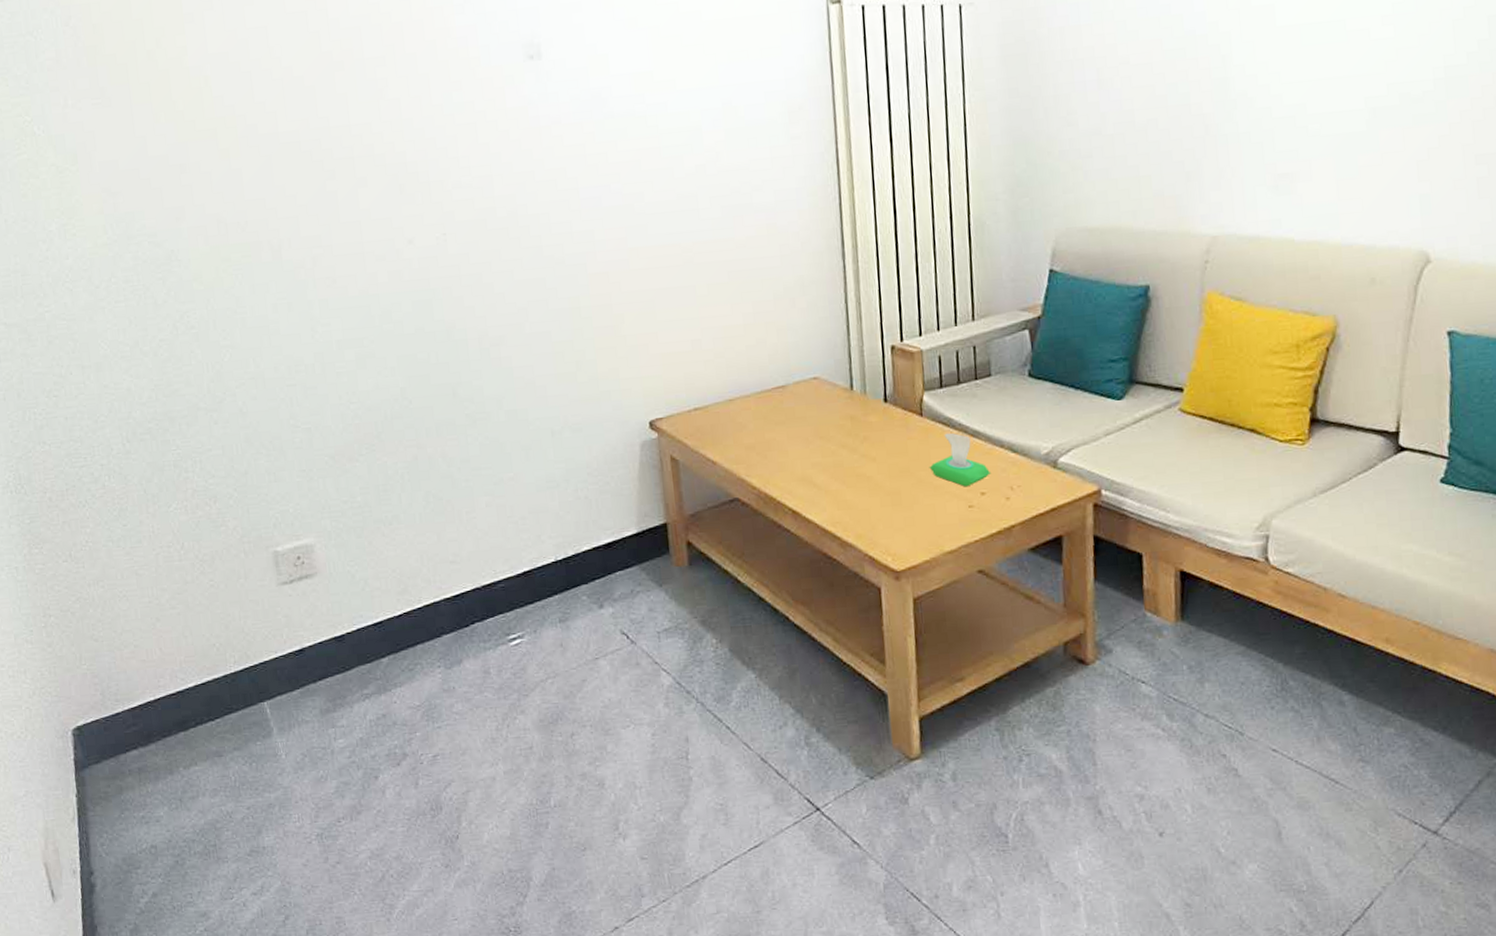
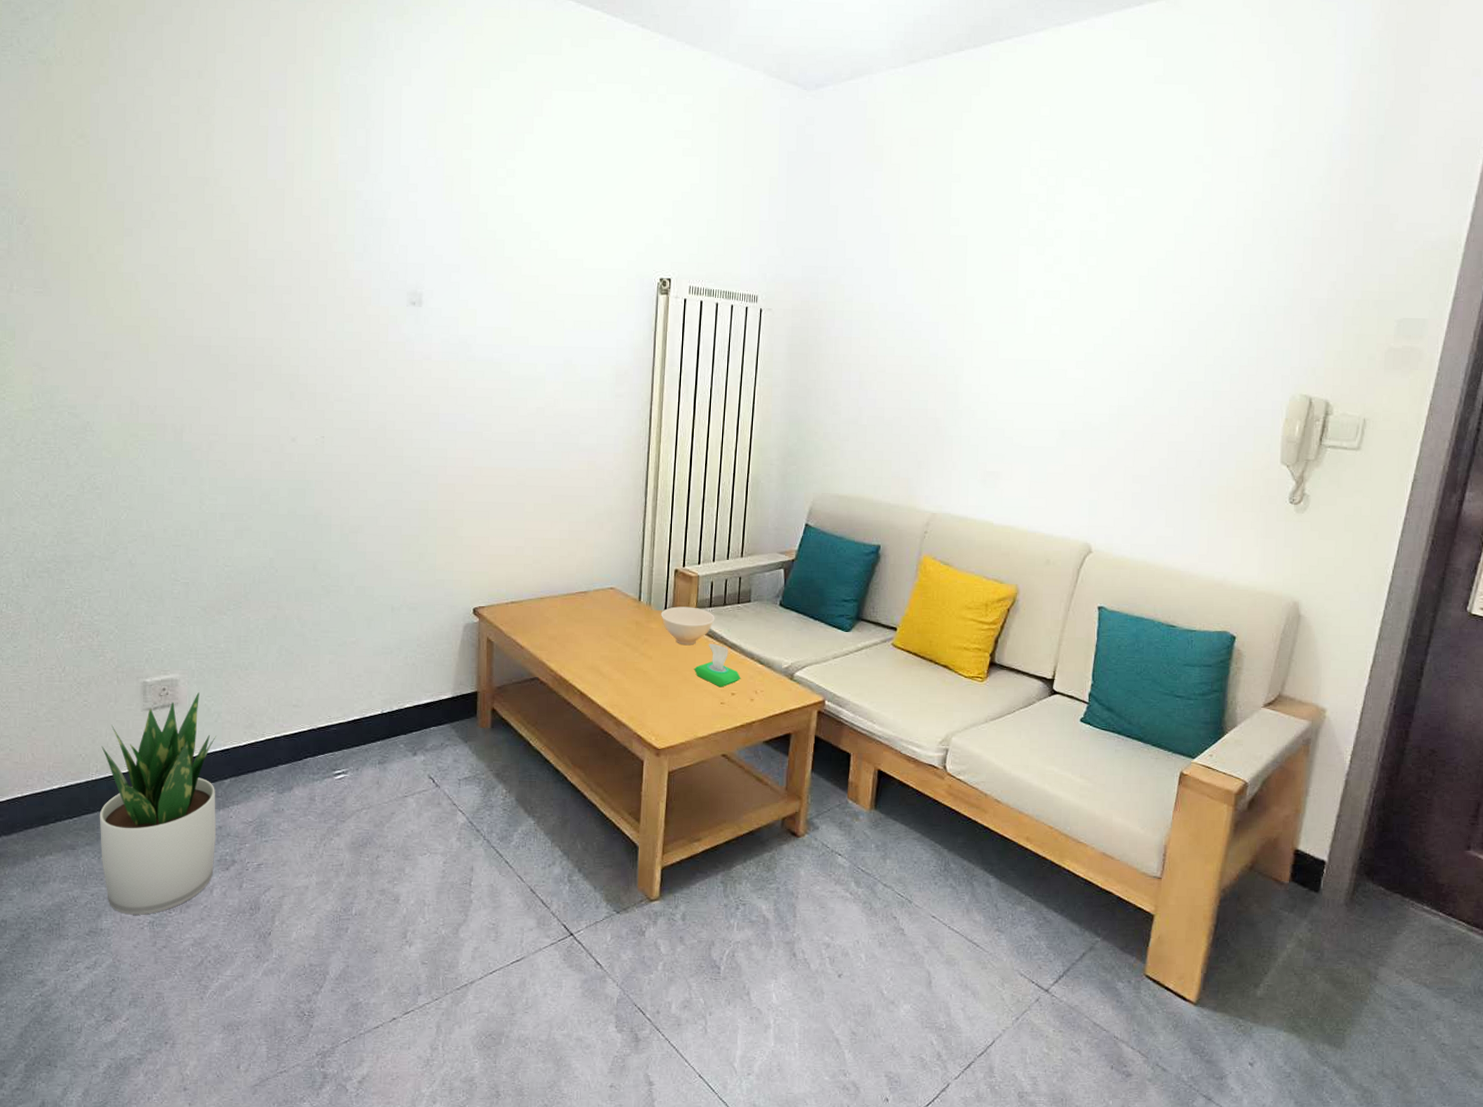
planter: none [236,557,383,828] -> present [99,692,217,915]
bowl: none [880,390,949,440] -> present [661,606,715,646]

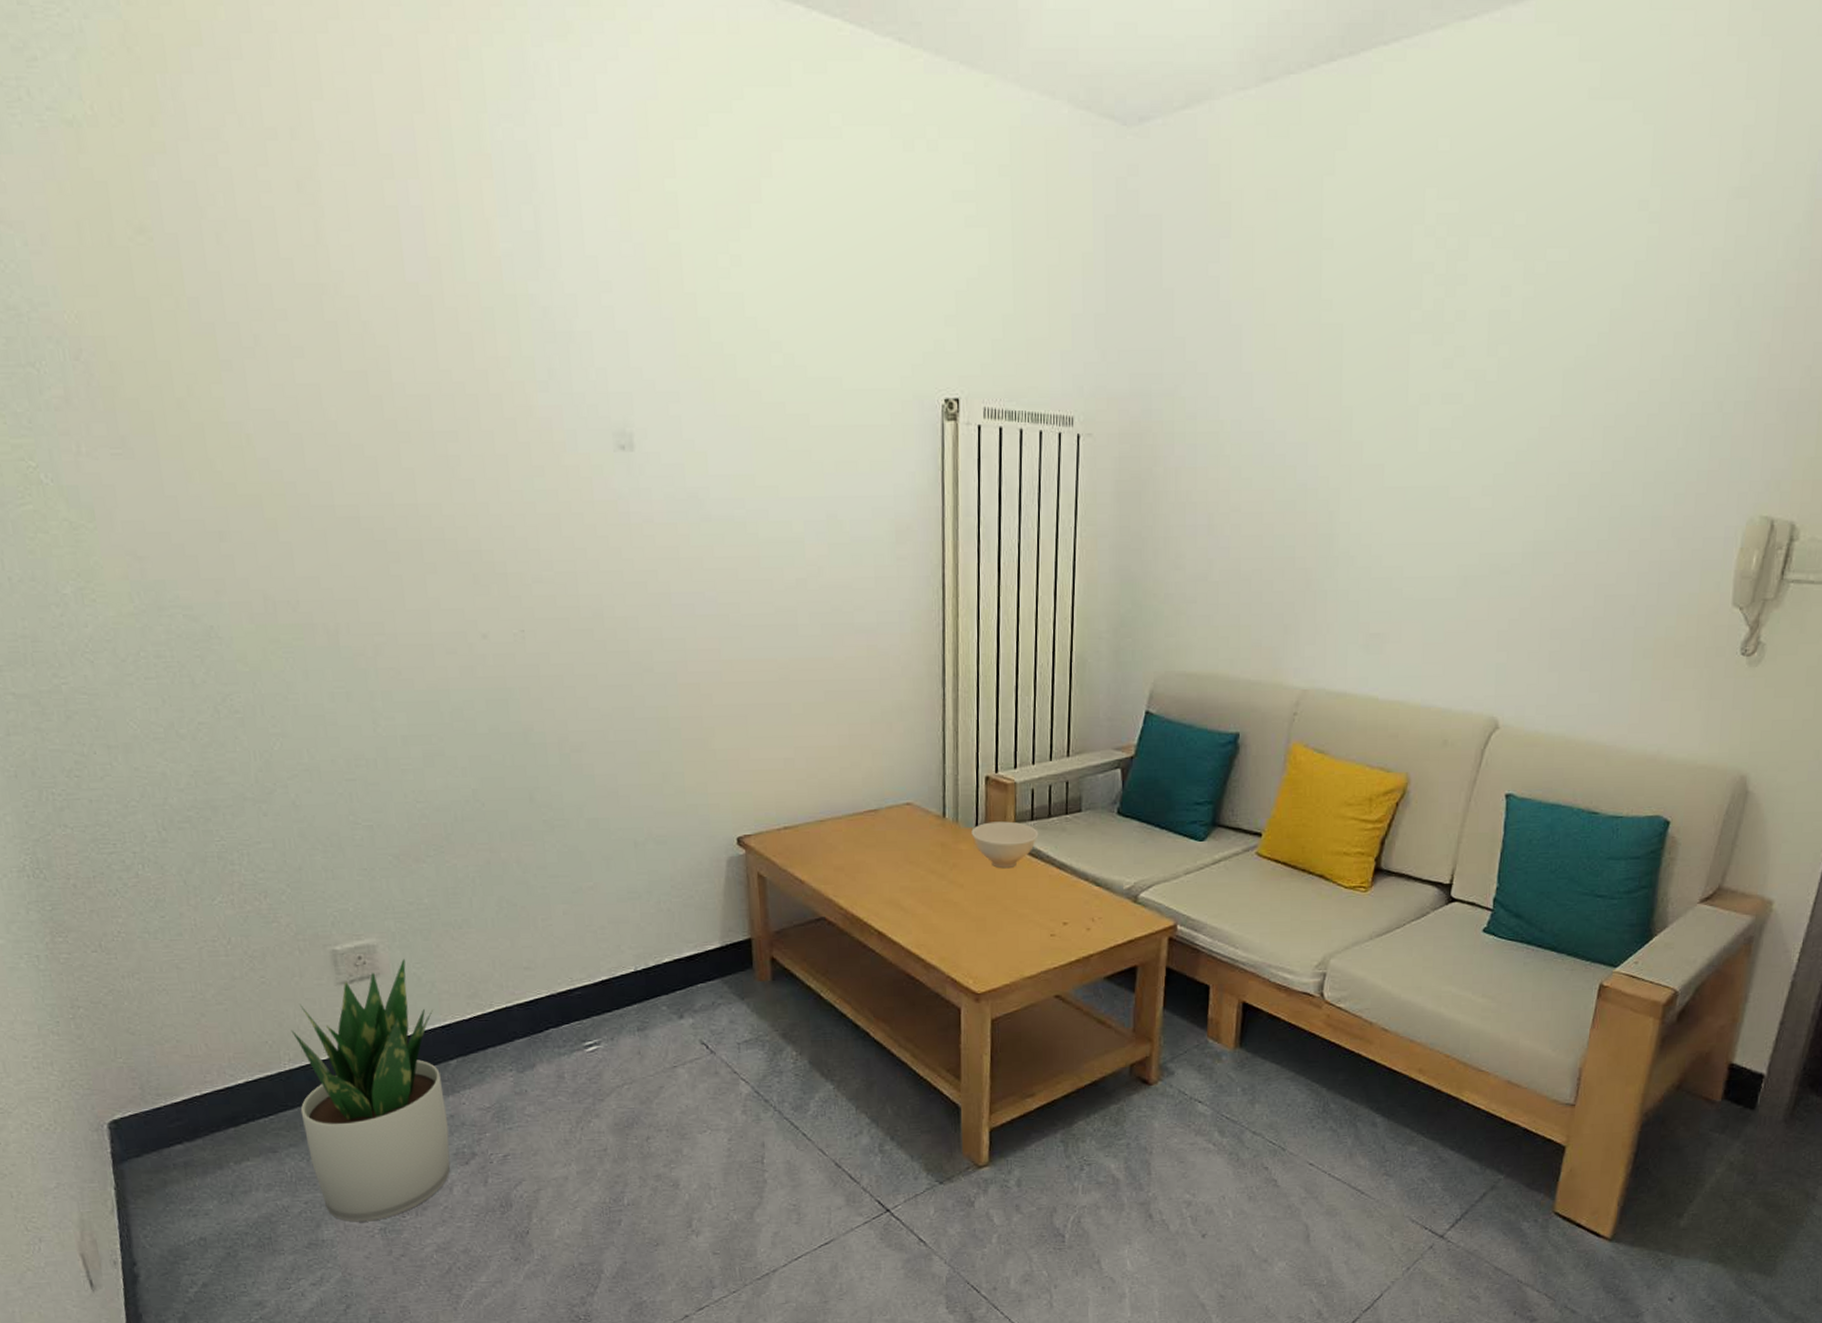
wet wipes pack: present [693,643,742,688] -> none [1015,864,1075,917]

